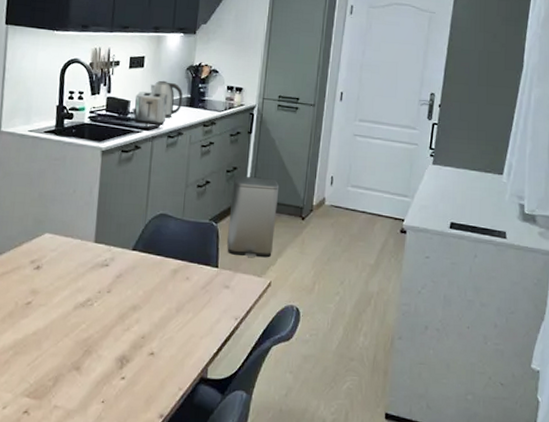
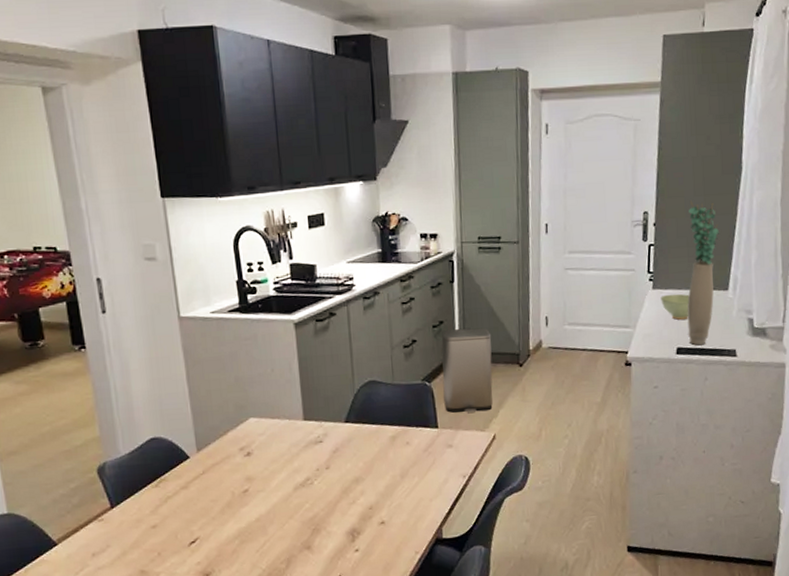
toaster: present [132,91,168,126] -> none [320,251,359,288]
kettle: present [150,80,183,118] -> none [335,237,374,278]
bowl: none [439,171,466,196] -> present [661,293,690,320]
vase: none [462,89,499,223] -> present [687,201,720,346]

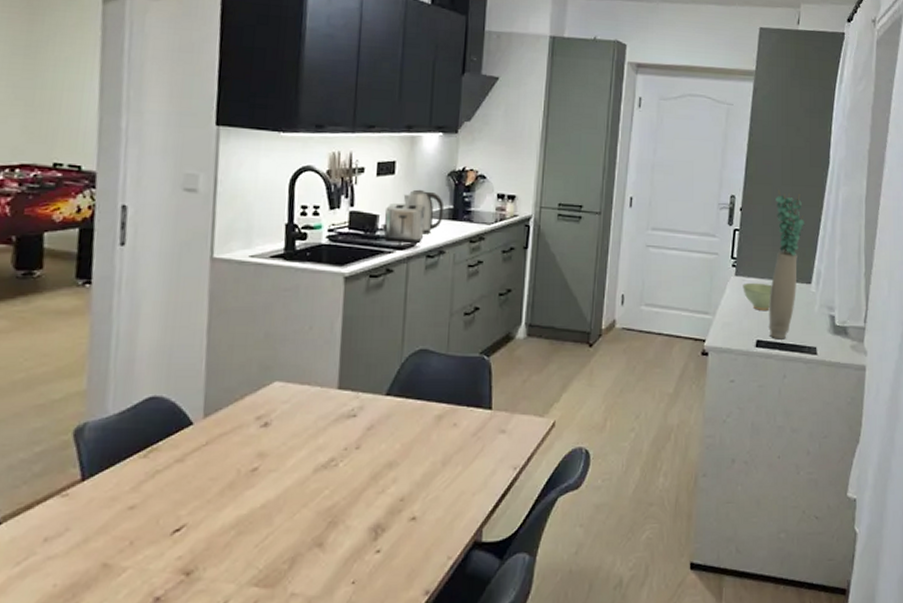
toaster: none [320,251,359,288] -> present [382,202,426,244]
kettle: none [335,237,374,278] -> present [403,189,445,234]
pedal bin: present [441,327,493,413] -> none [502,298,562,394]

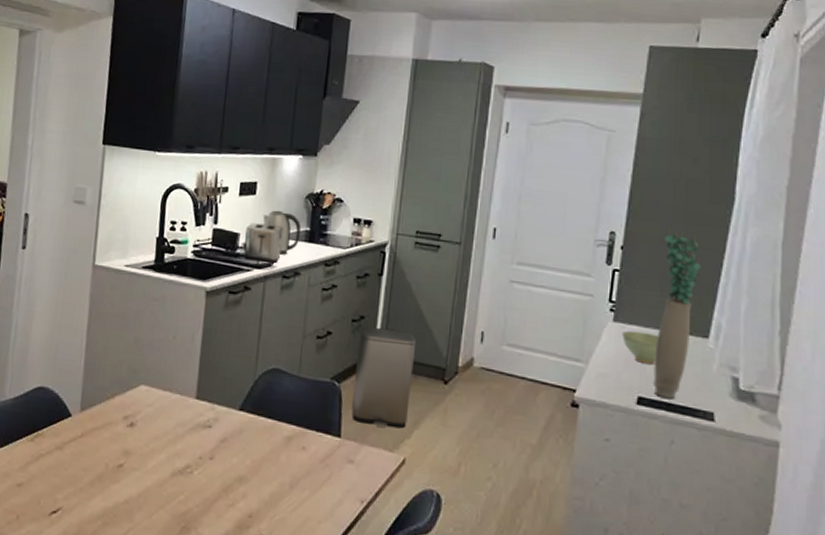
pedal bin: none [502,298,562,394] -> present [352,326,417,429]

